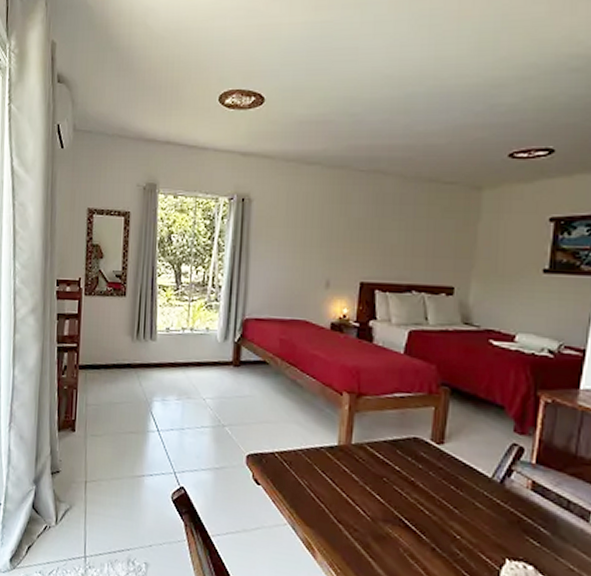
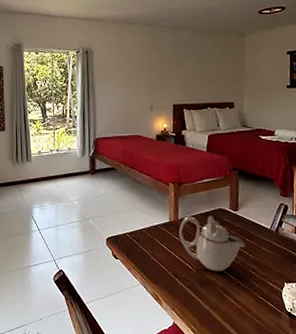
teapot: none [349,442,449,526] -> present [178,216,245,272]

